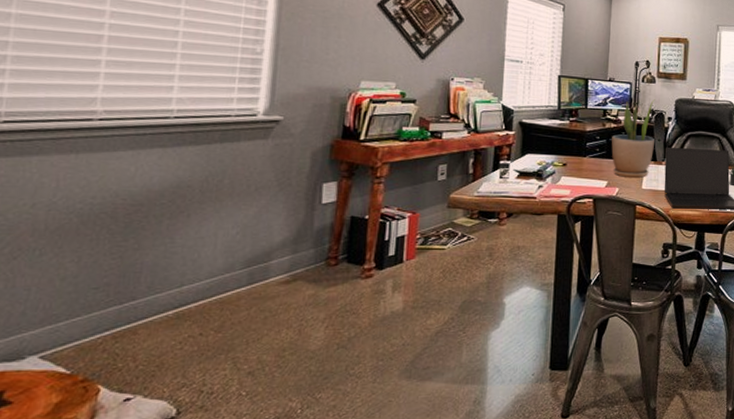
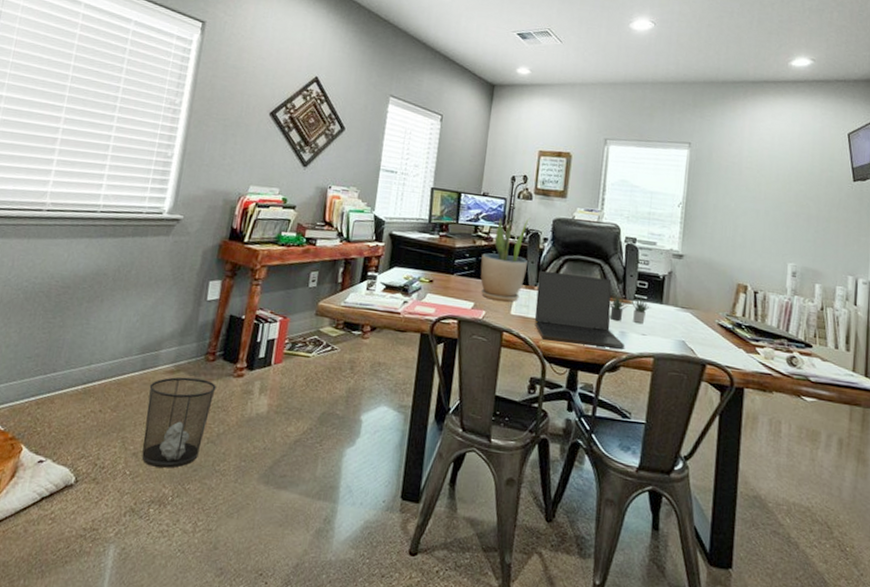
waste bin: none [259,285,342,382] -> present [141,376,216,468]

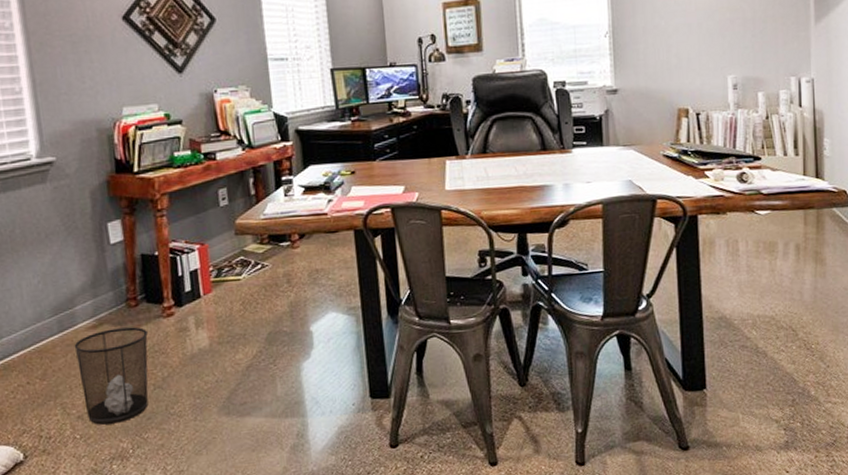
potted plant: present [480,217,531,302] -> none [402,81,454,179]
laptop: present [534,271,624,349] -> none [468,131,570,209]
succulent plant: present [609,296,651,323] -> none [548,143,592,174]

